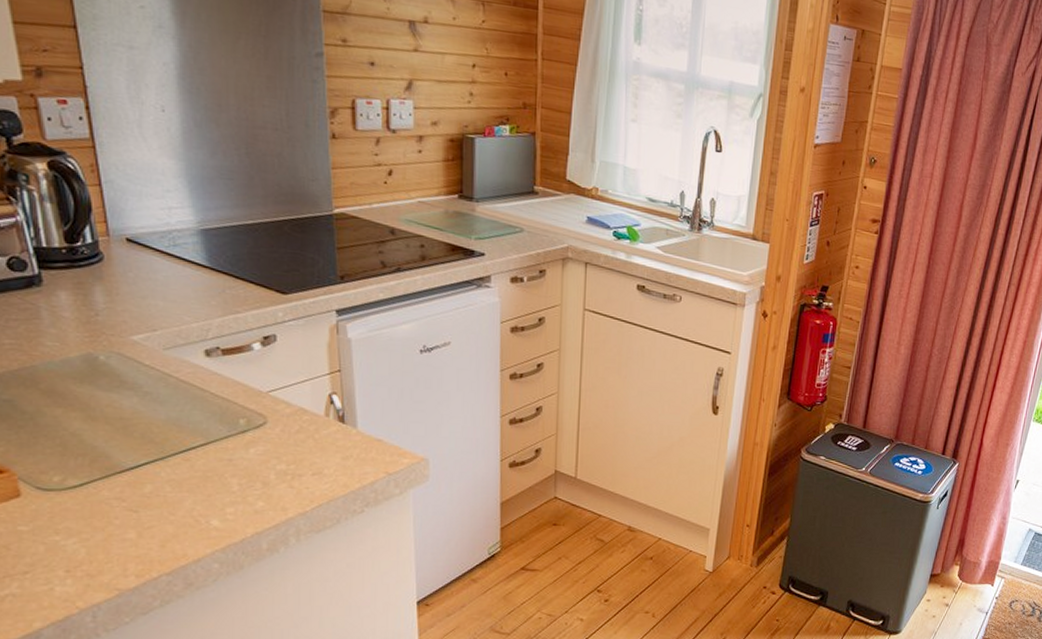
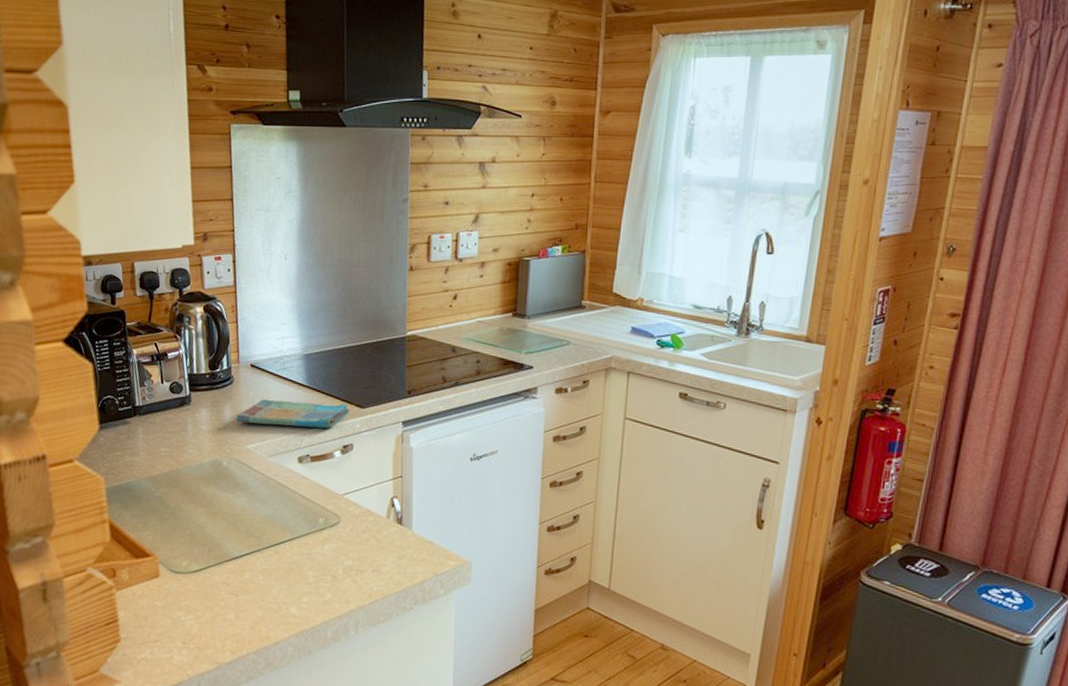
dish towel: none [113,280,268,317] -> present [236,399,350,428]

